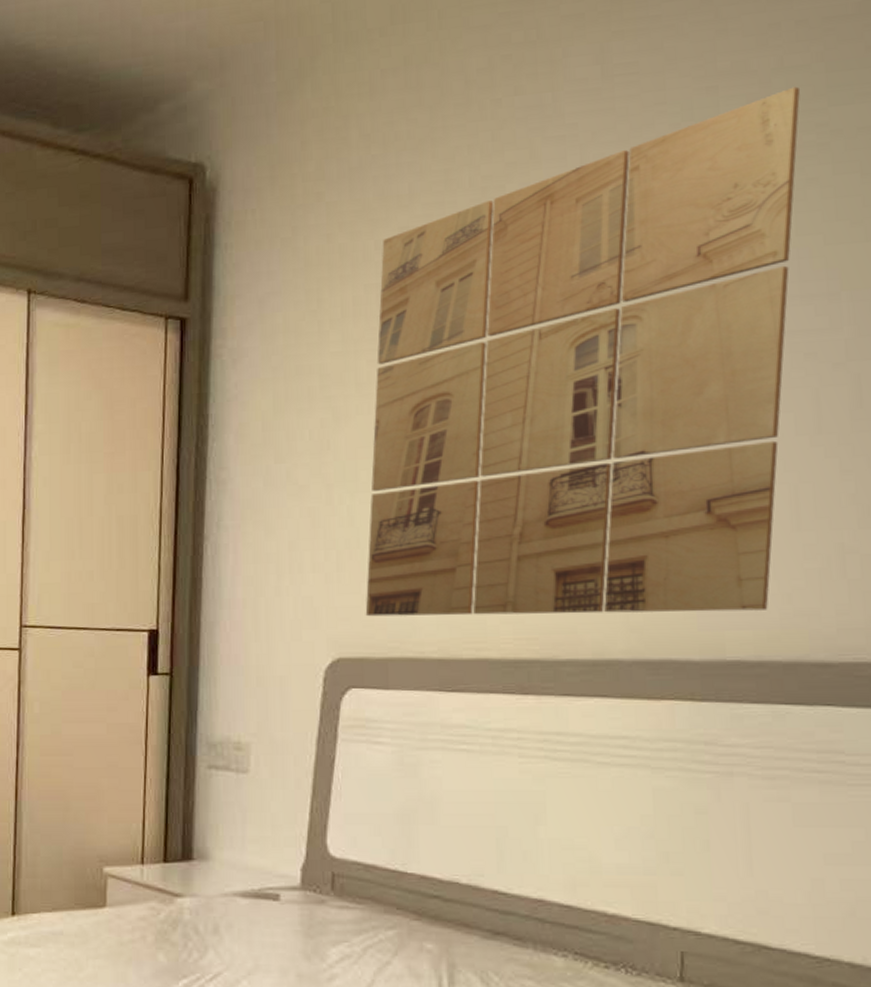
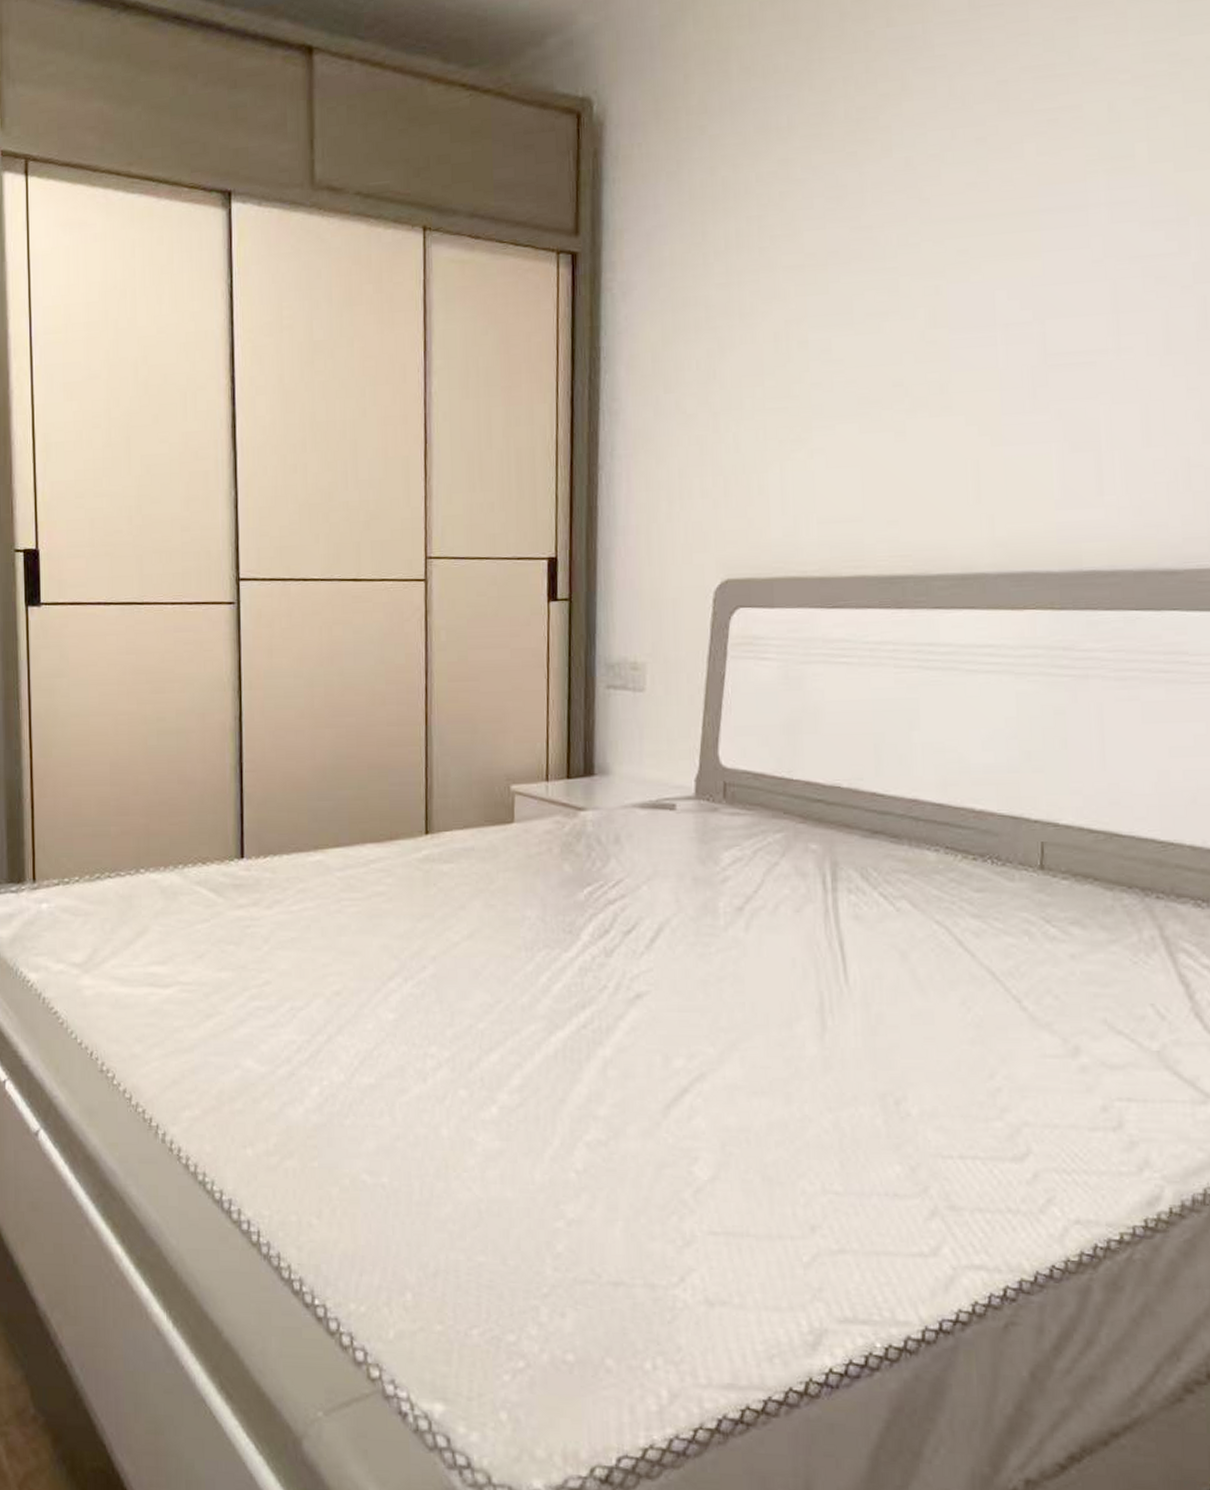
wall art: present [365,86,800,617] -> none [751,16,1153,539]

